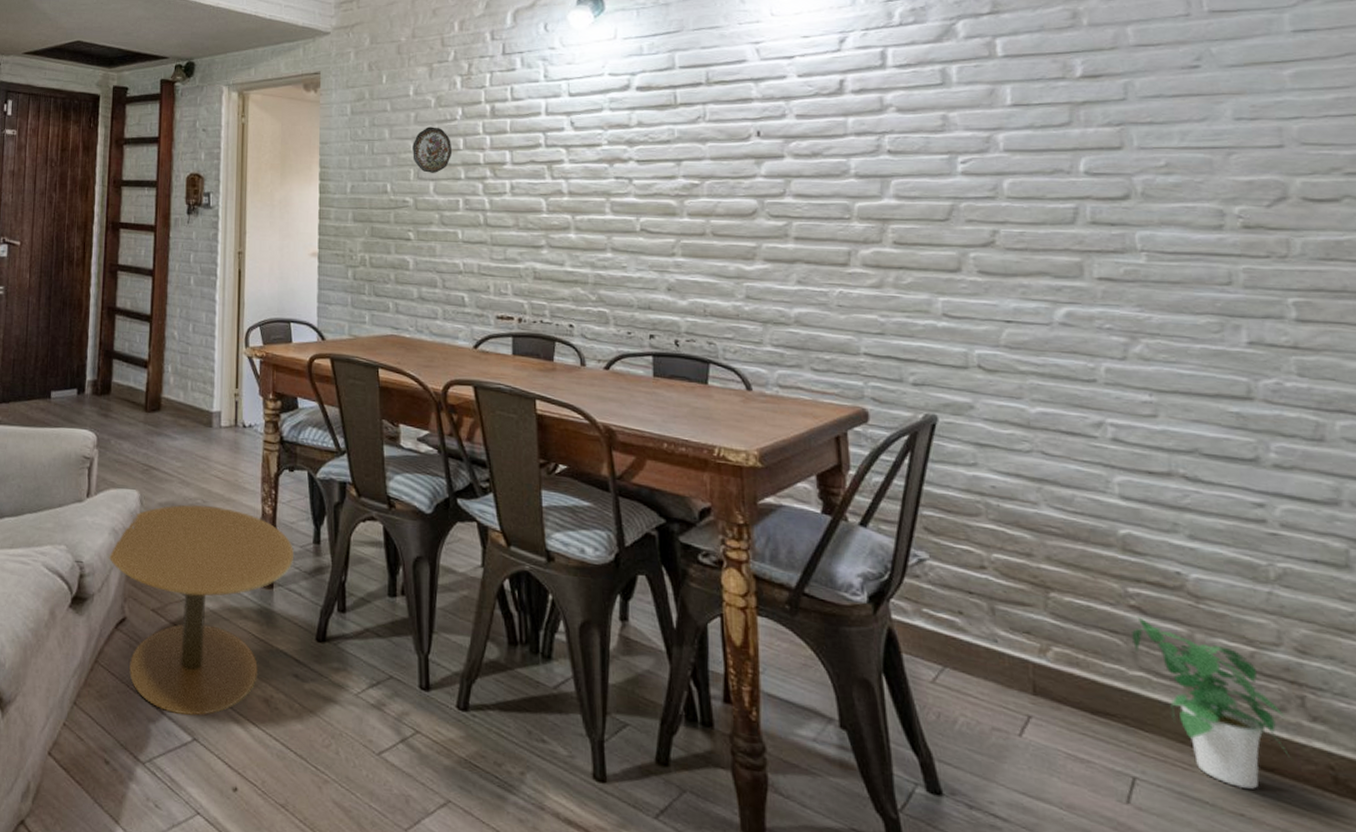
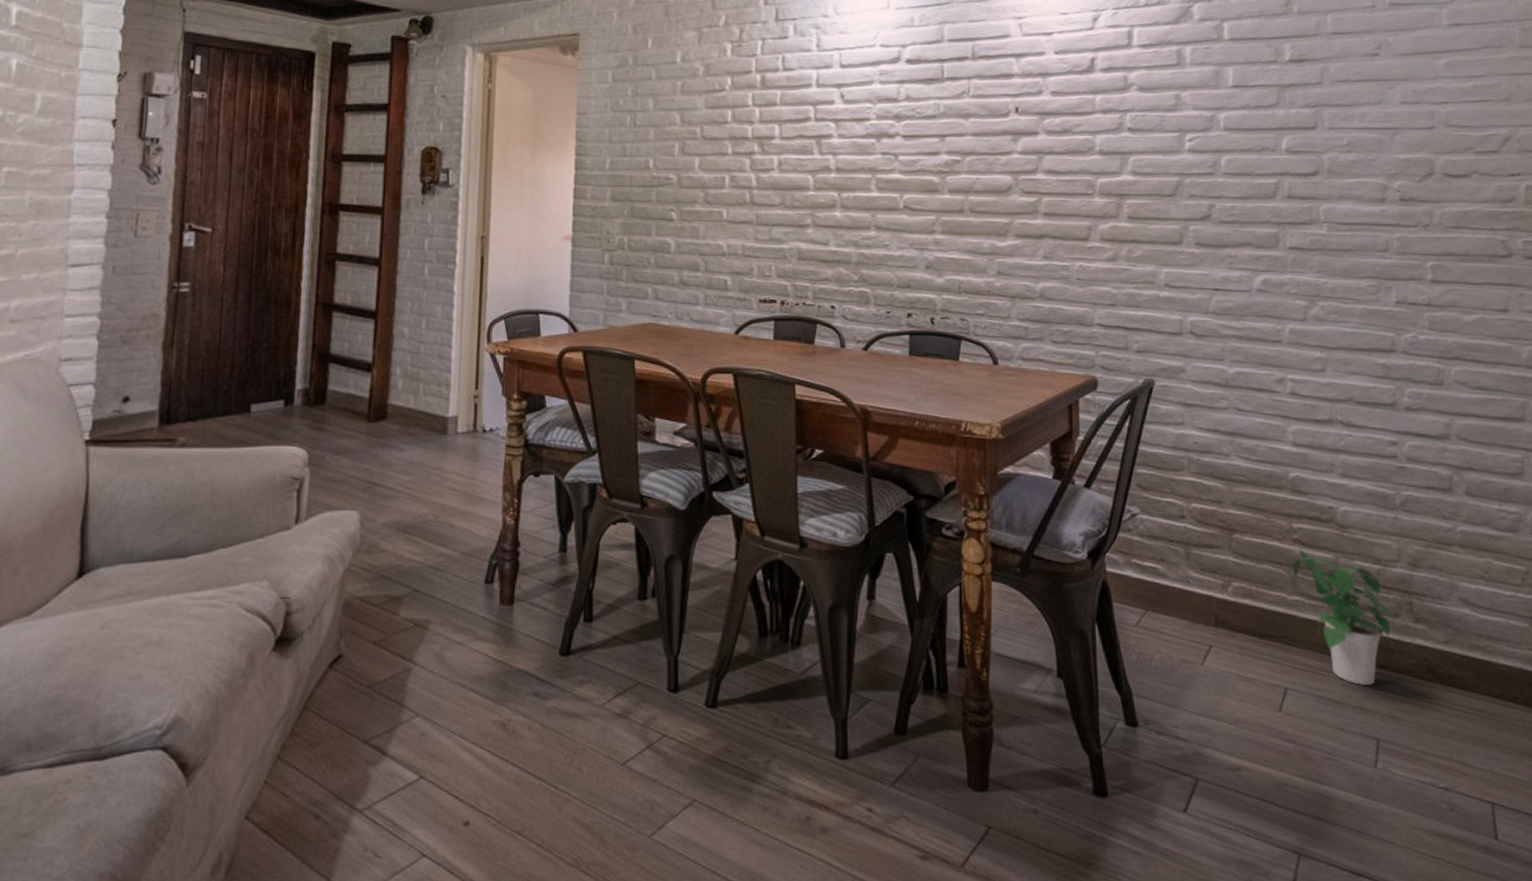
side table: present [108,505,293,716] -> none [320,522,537,752]
decorative plate: present [412,126,453,173] -> none [678,97,720,148]

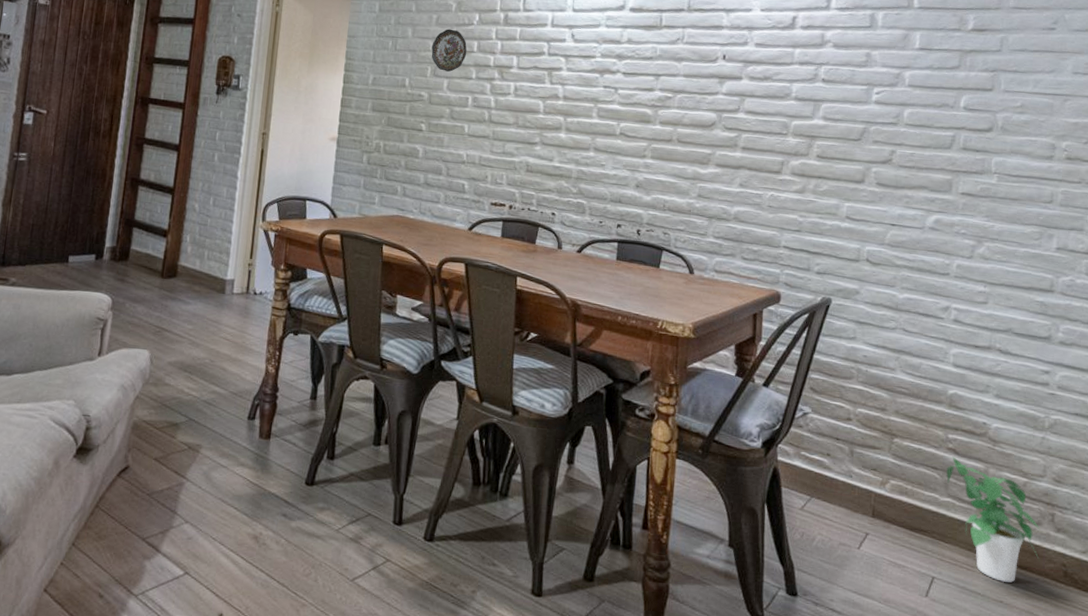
decorative plate: none [678,97,720,148] -> present [431,29,467,72]

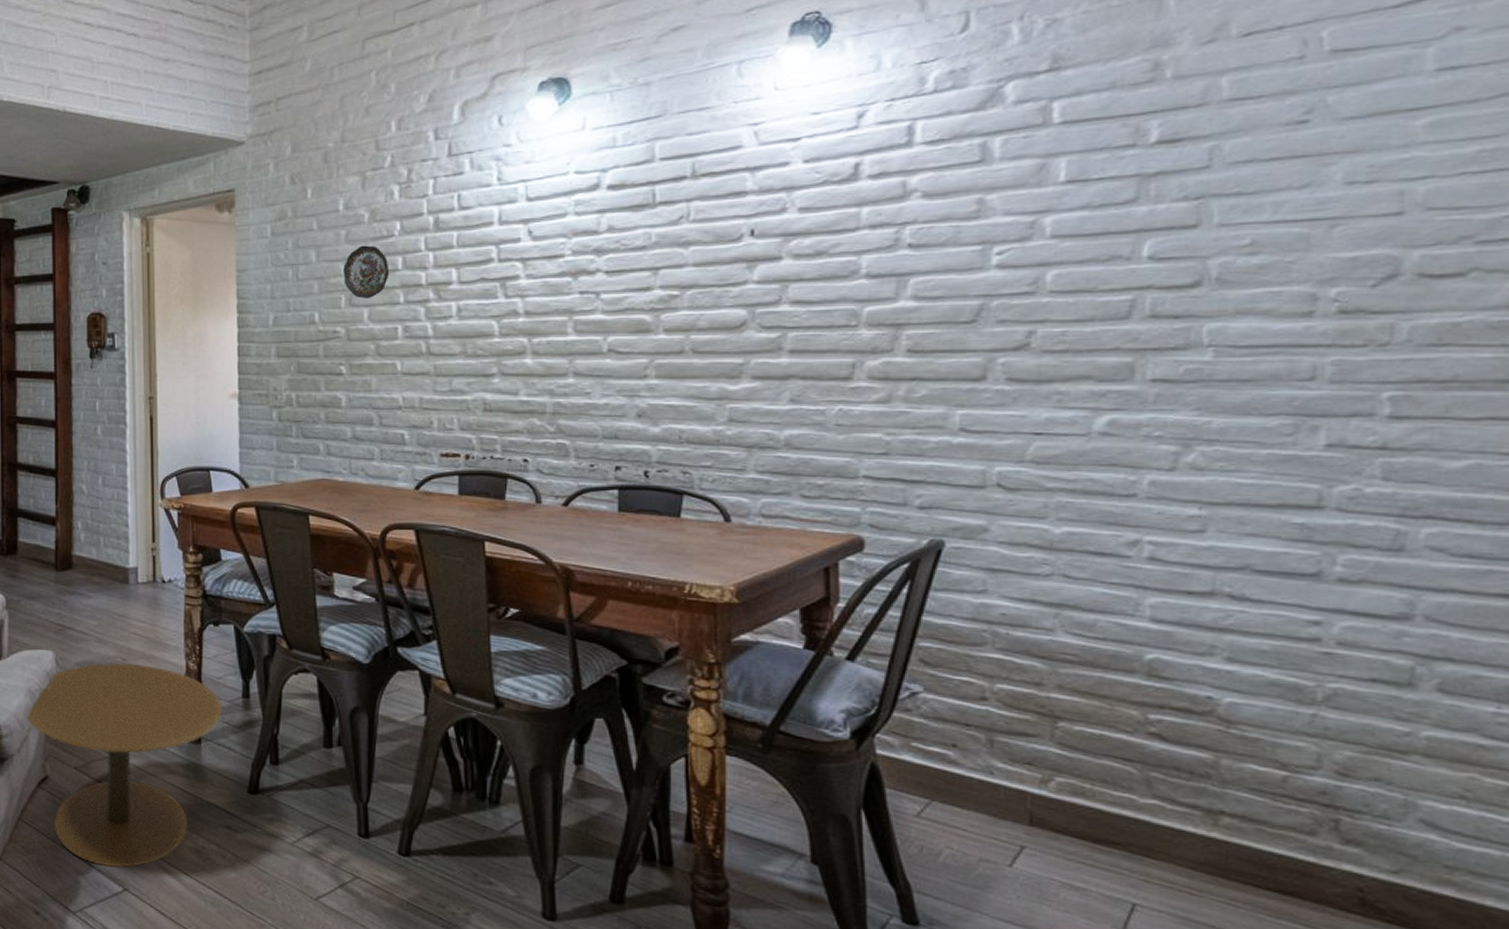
side table: none [115,364,292,552] -> present [25,663,221,868]
potted plant: present [946,457,1040,583] -> none [1148,744,1314,912]

